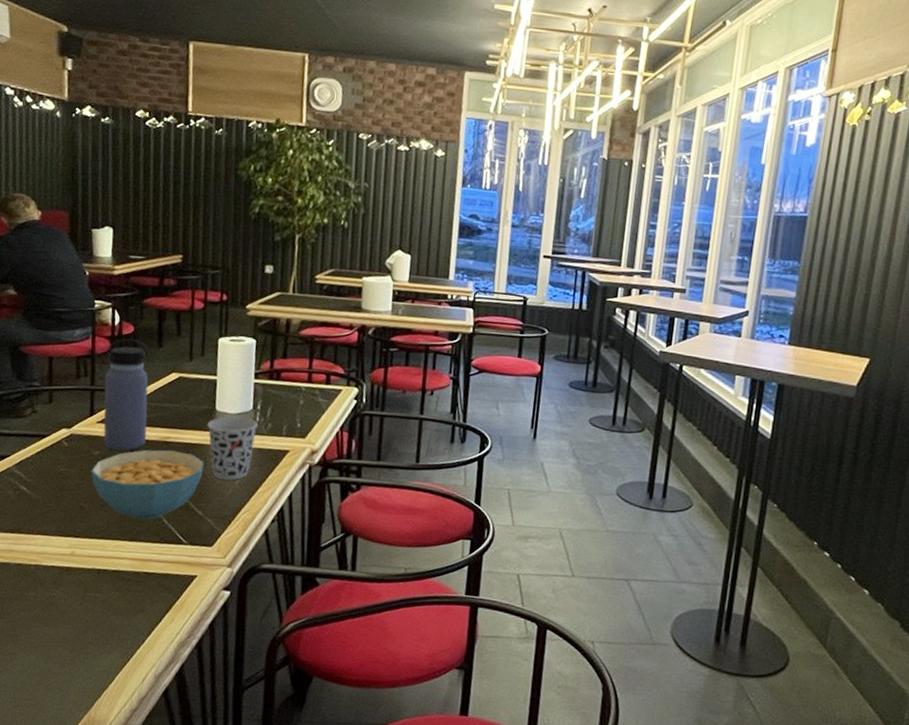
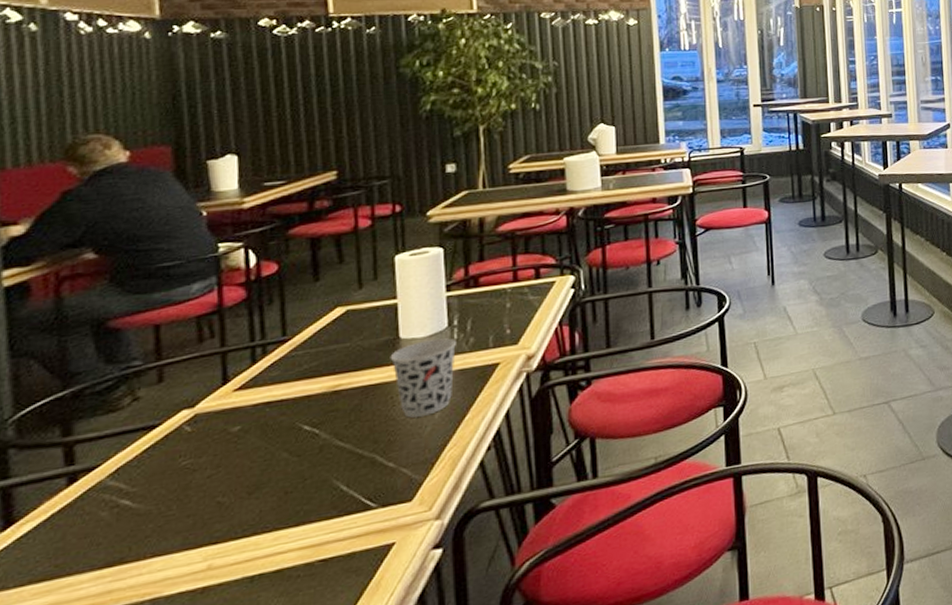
cereal bowl: present [91,449,204,520] -> none [229,397,390,497]
water bottle: present [103,338,148,451] -> none [241,278,308,420]

